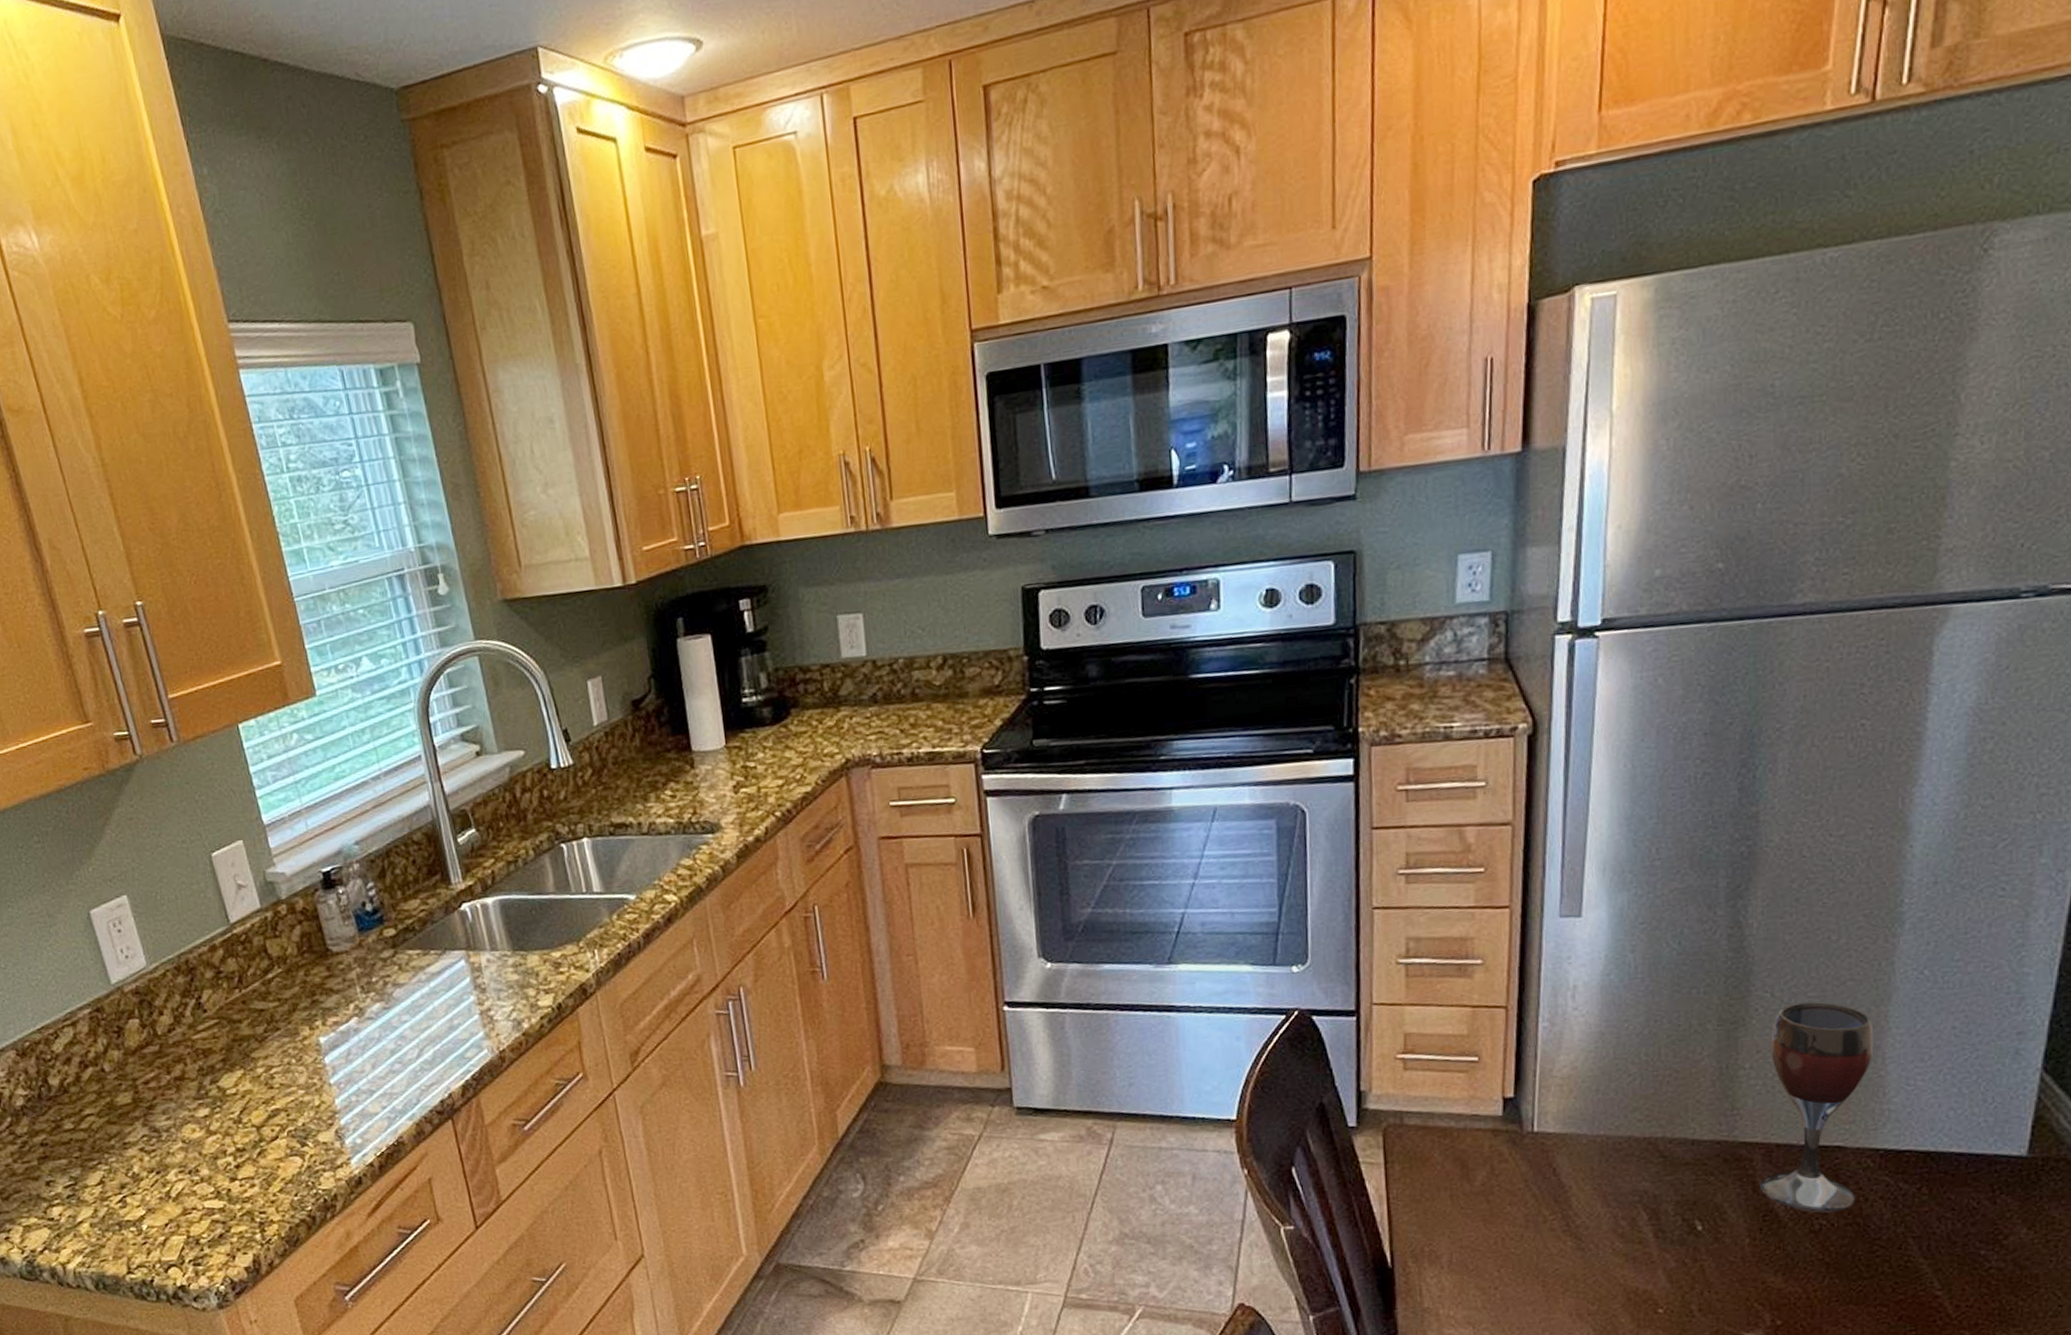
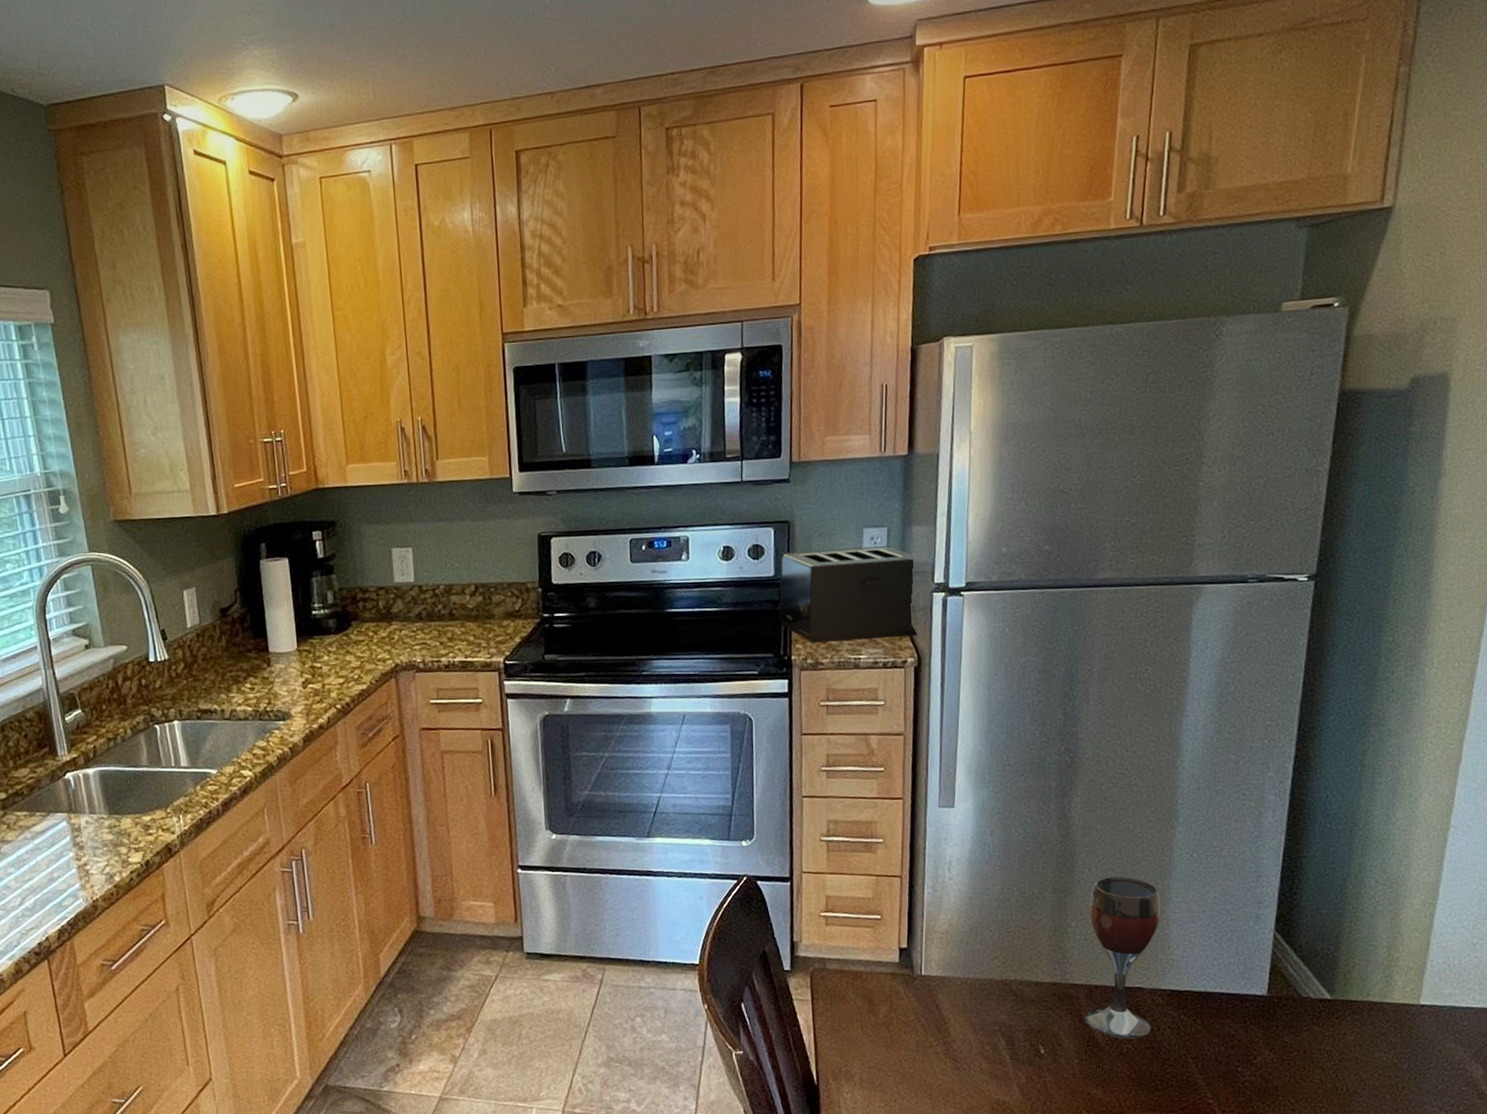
toaster: none [1341,575,1535,710] -> present [779,545,919,643]

